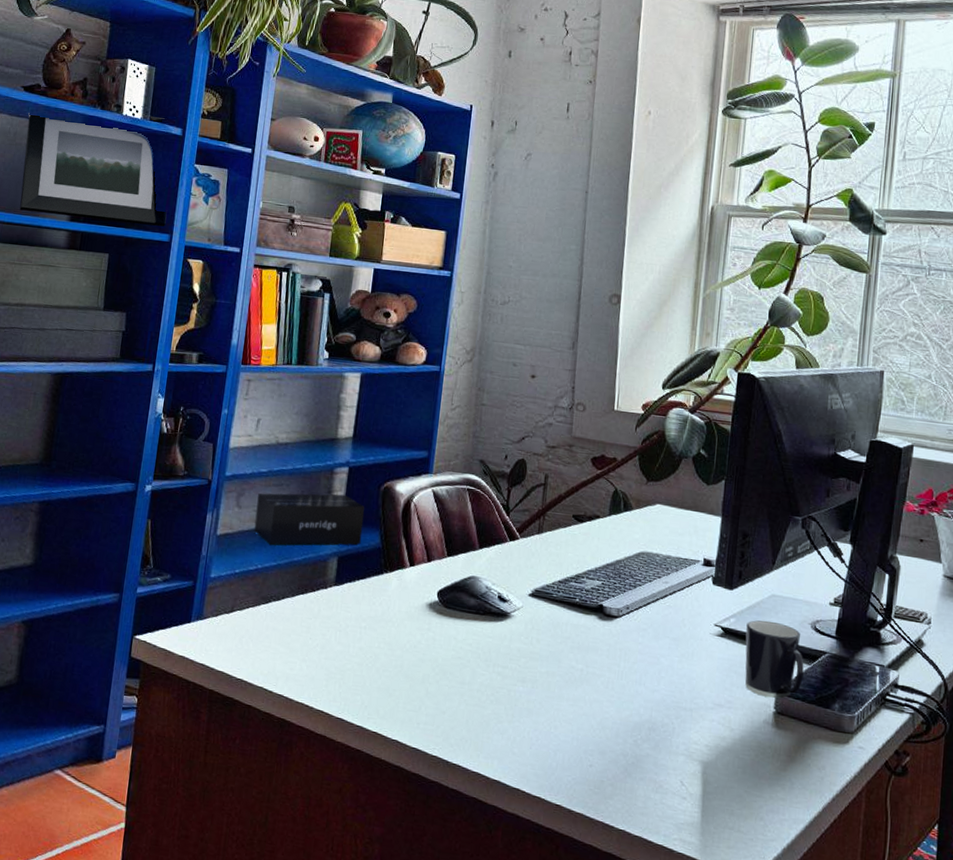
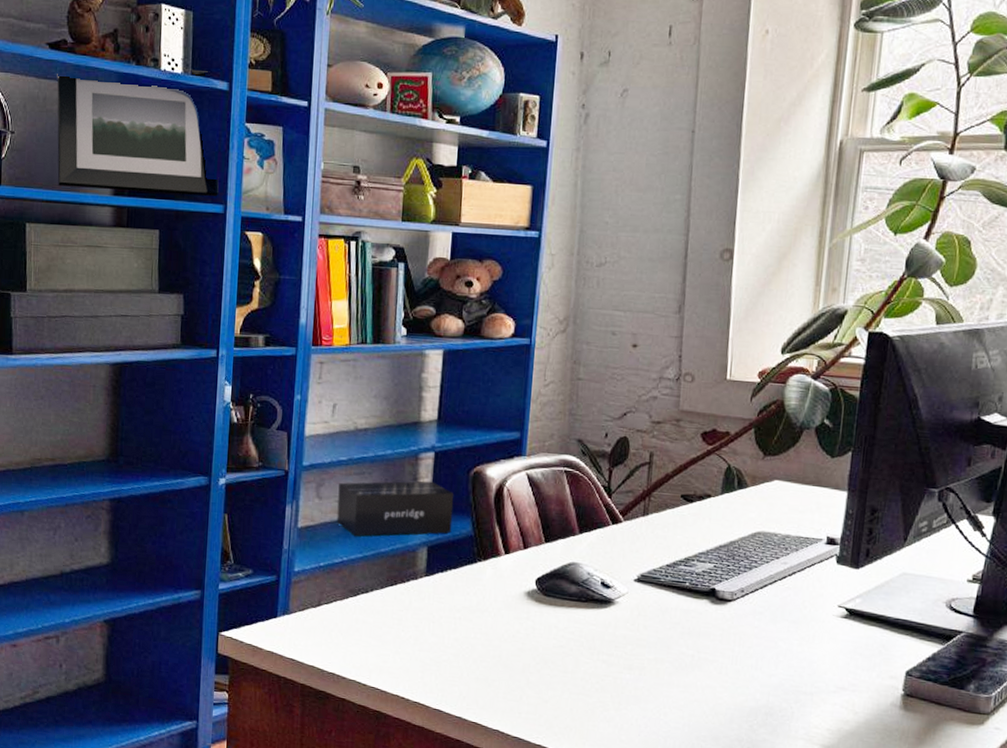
mug: present [745,620,804,699] -> none [871,599,937,681]

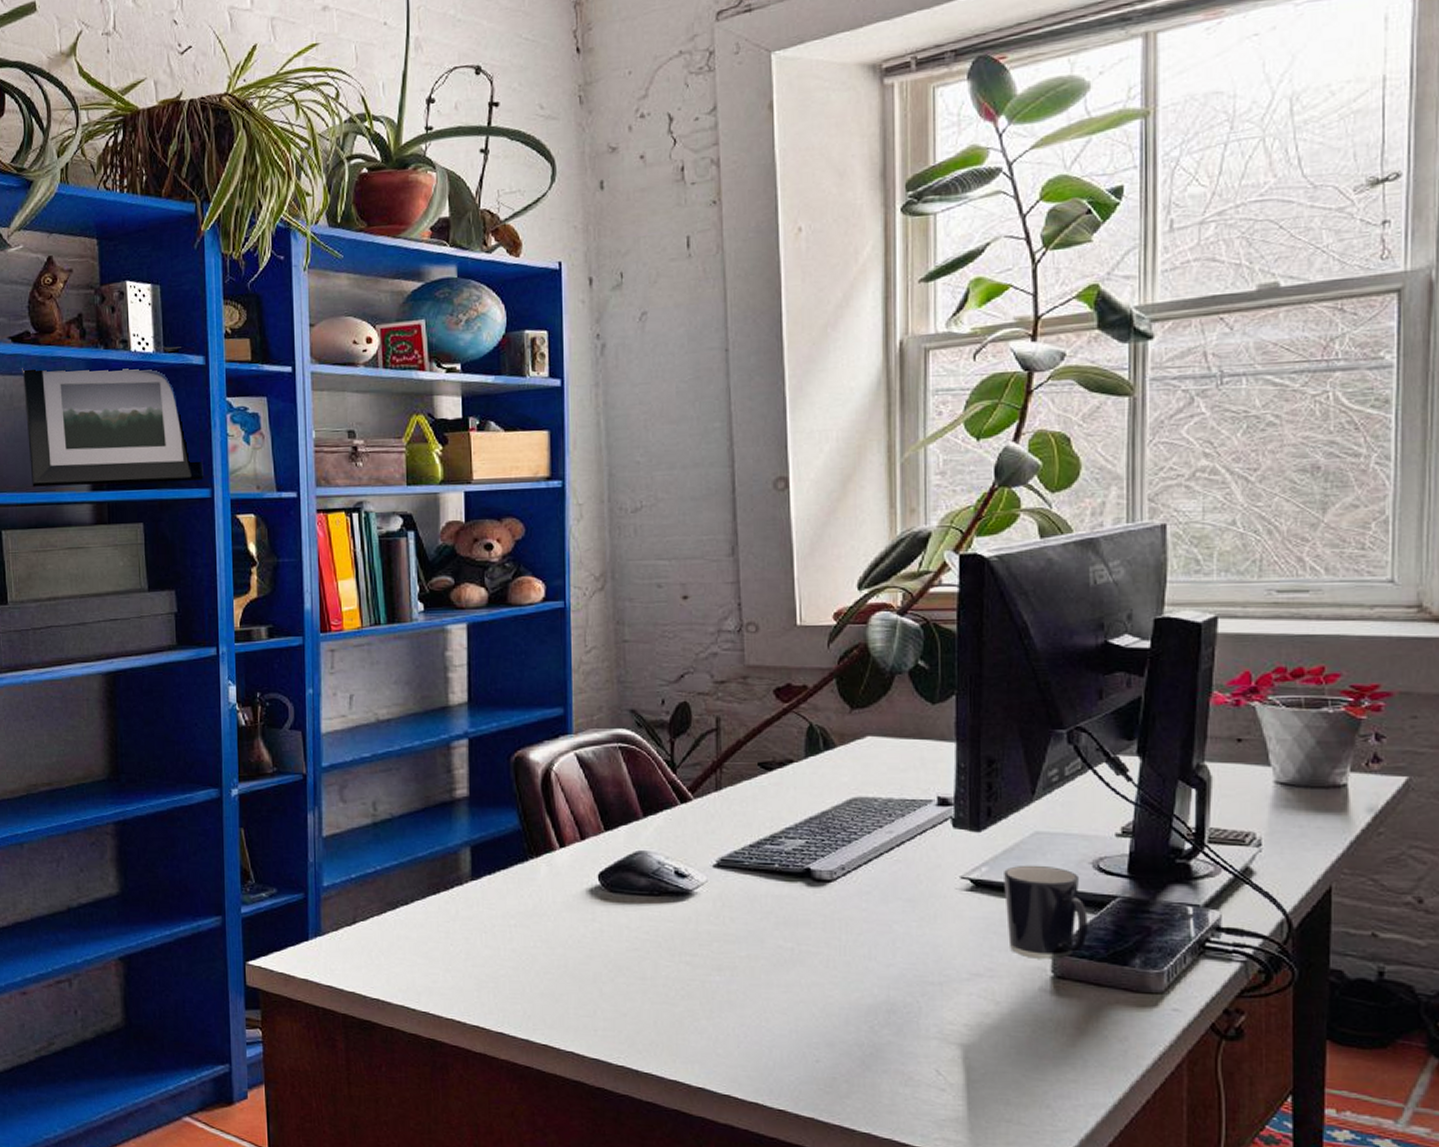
box: present [336,481,454,537] -> none [364,772,496,842]
mug: none [871,599,937,681] -> present [1004,865,1088,959]

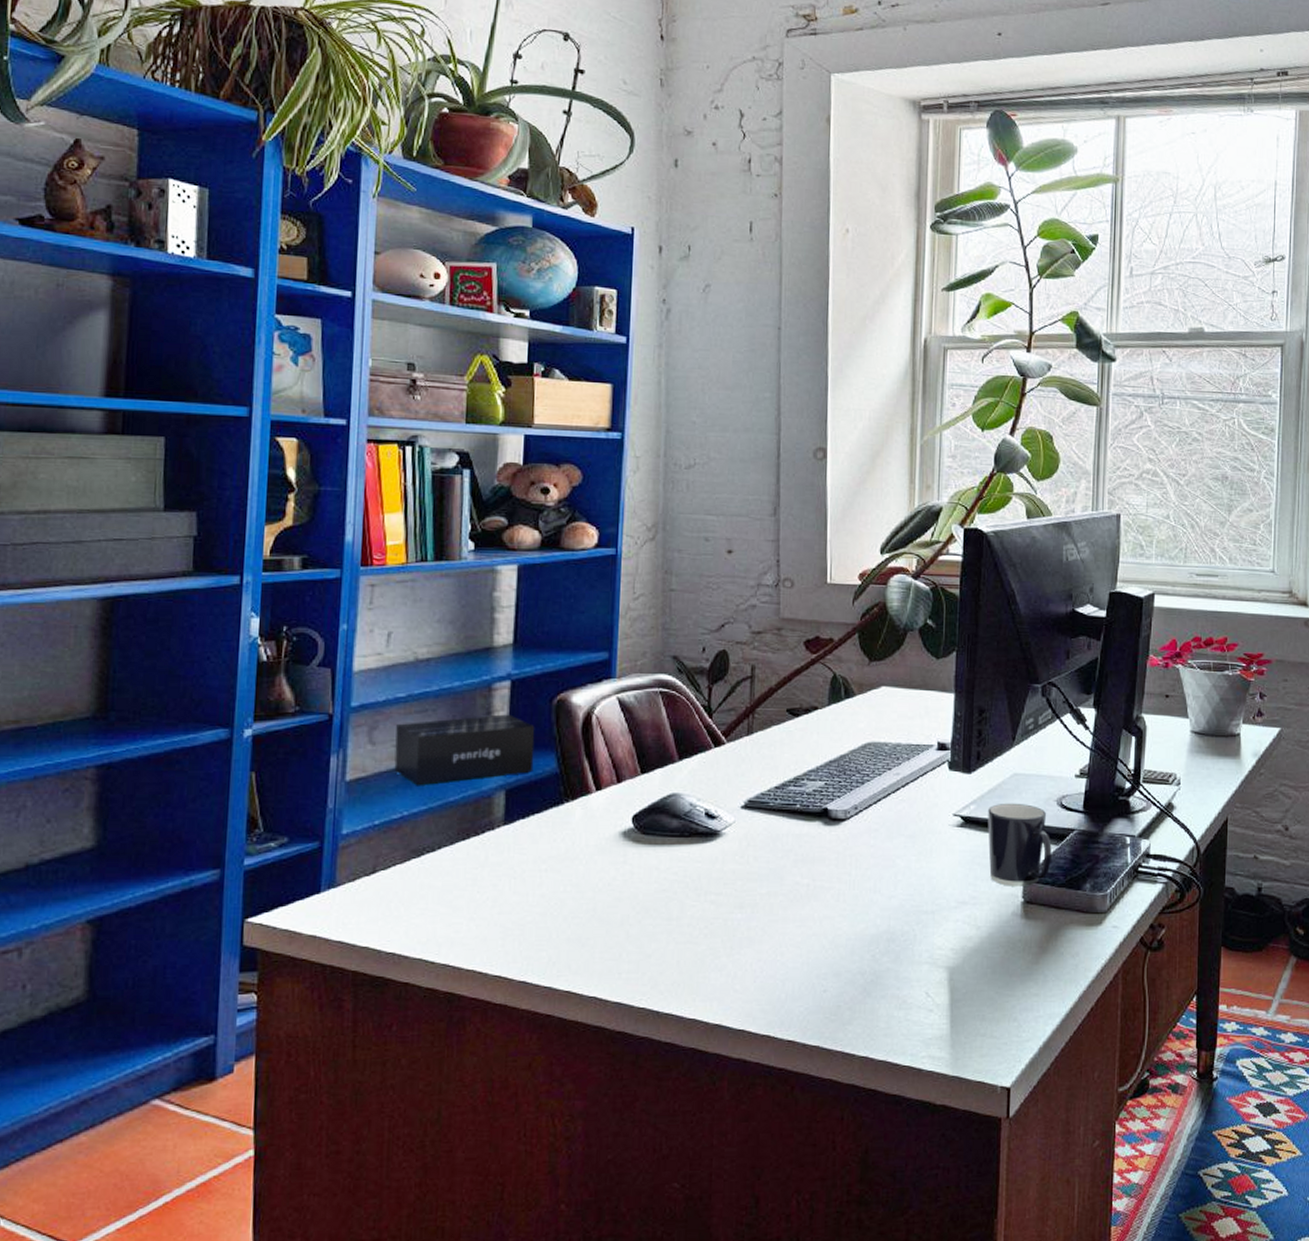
picture frame: present [22,346,204,487] -> none [28,253,242,399]
box: none [364,772,496,842] -> present [394,714,535,786]

